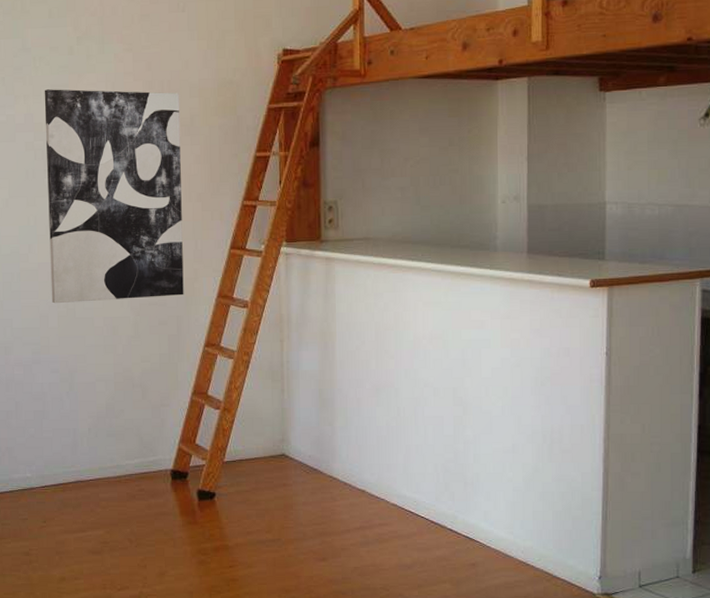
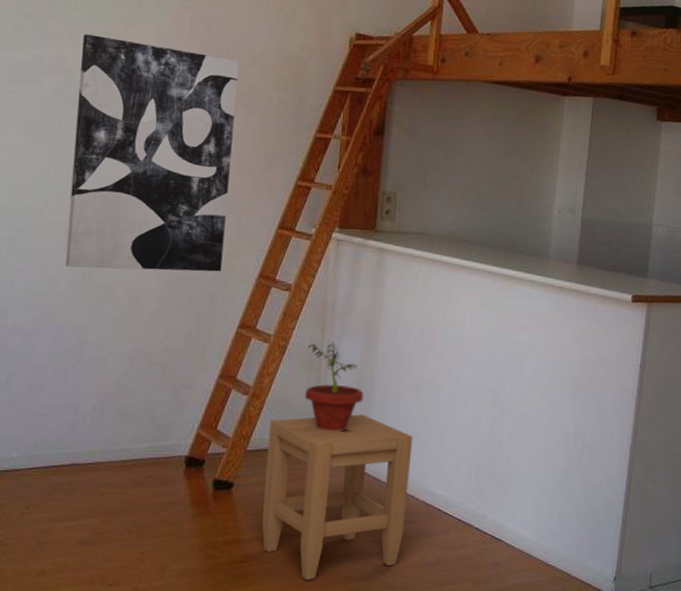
stool: none [242,421,378,584] -> present [262,414,413,581]
potted plant: none [268,352,326,439] -> present [304,341,364,432]

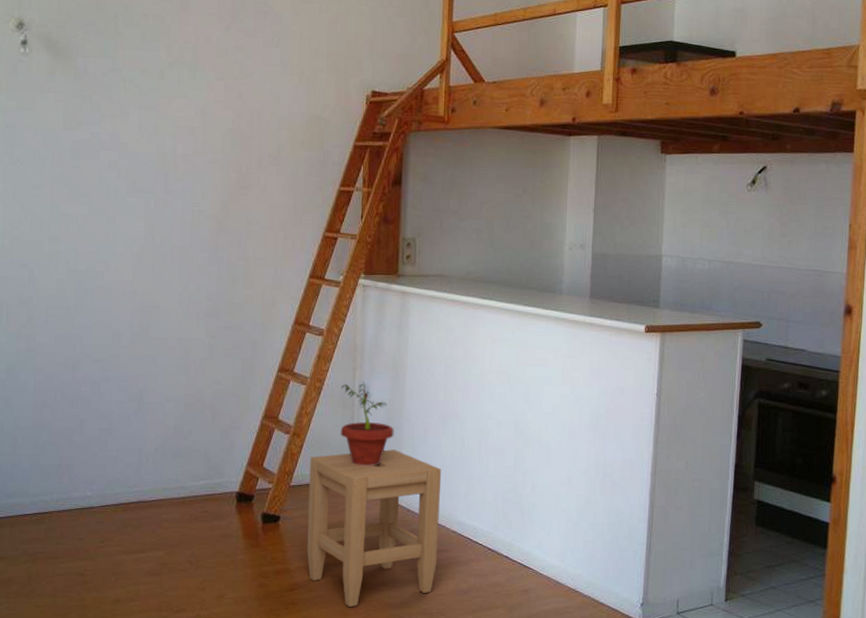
wall art: present [65,34,239,272] -> none [125,110,268,323]

